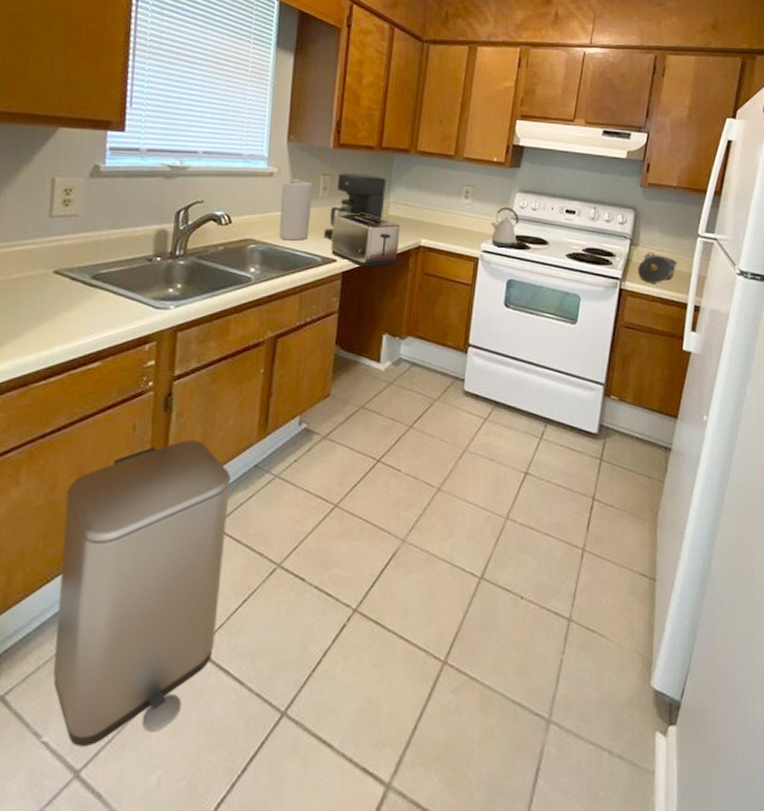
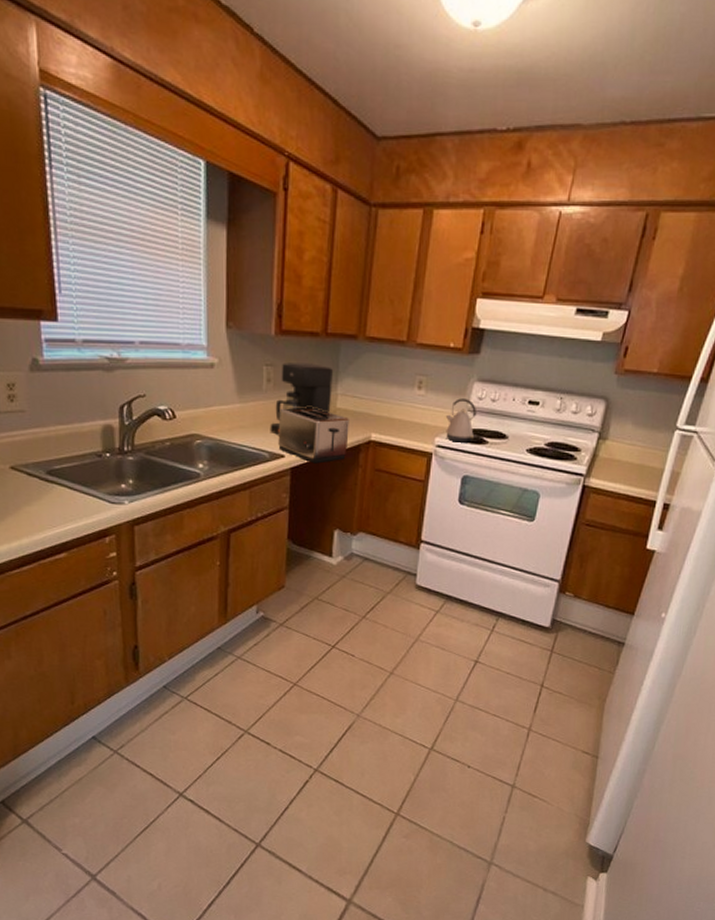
pedal bin: present [53,440,231,747] -> none [53,624,197,858]
paper towel holder: present [278,178,313,241] -> none [223,369,256,436]
cooking pot: present [638,252,677,283] -> none [605,447,649,480]

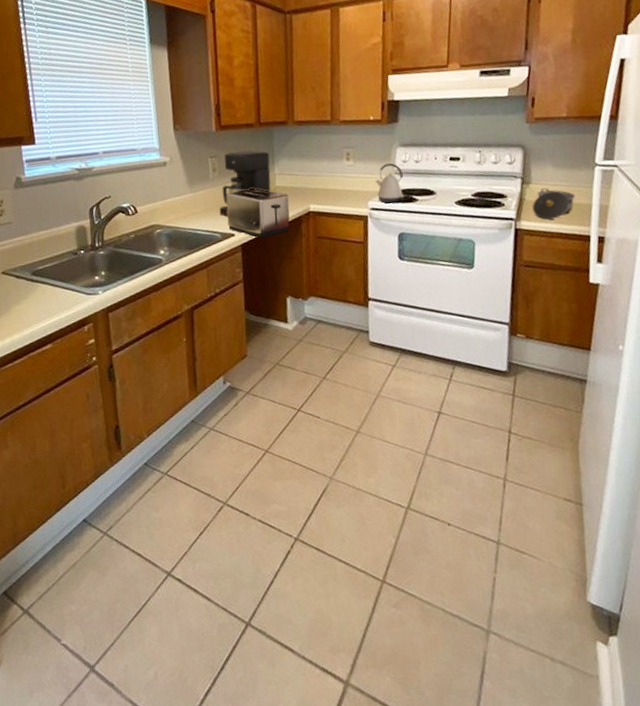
cooking pot: none [605,447,649,480] -> present [532,188,575,220]

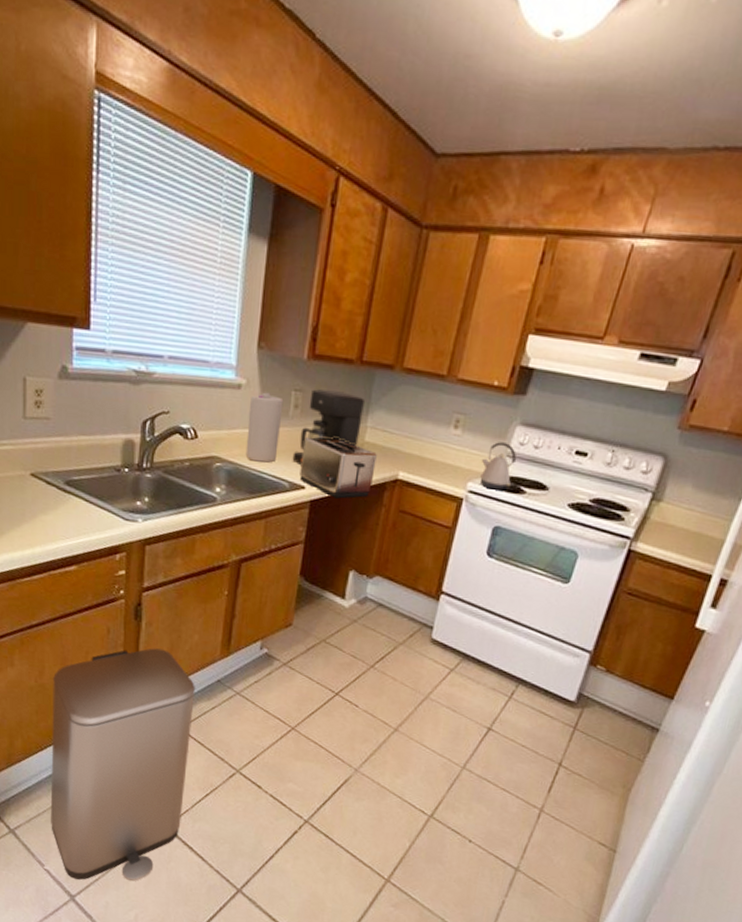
pedal bin: none [44,403,182,648] -> present [50,648,195,881]
paper towel holder: none [176,163,206,222] -> present [245,392,284,463]
cooking pot: present [532,188,575,220] -> none [655,510,709,548]

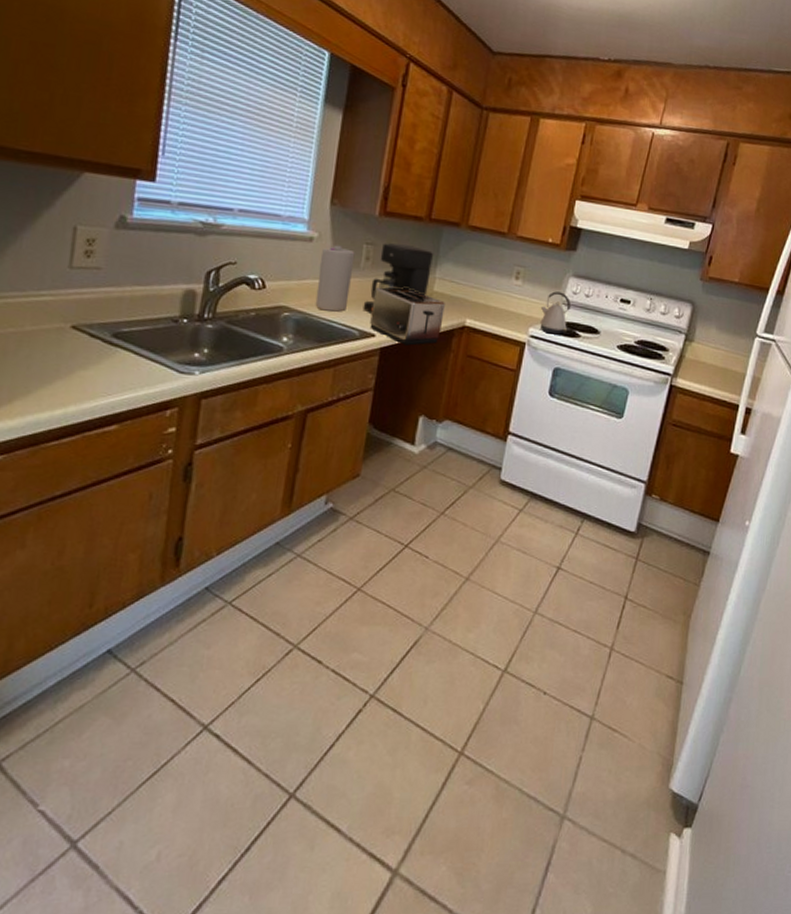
pedal bin: present [50,648,195,881] -> none [53,512,250,817]

